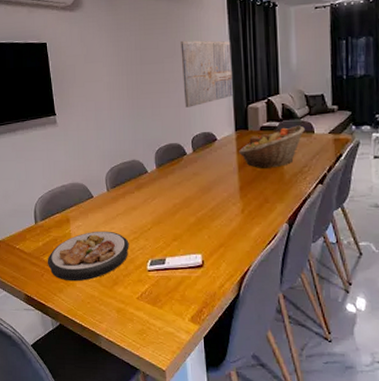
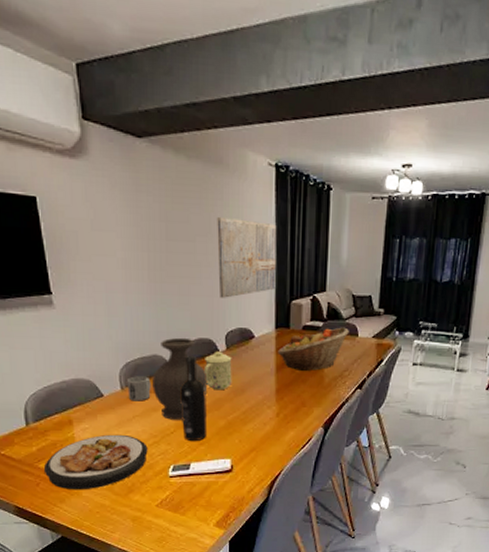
mug: none [112,179,131,201] -> present [127,376,151,401]
vase: none [132,143,178,217] -> present [152,337,208,420]
wine bottle: none [154,158,180,238] -> present [179,355,208,442]
mug: none [174,154,199,190] -> present [203,351,232,391]

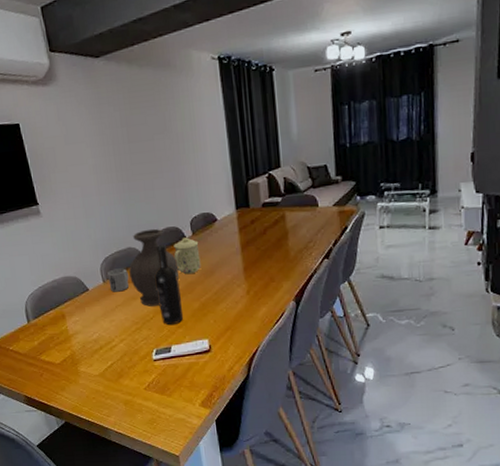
plate: present [43,434,148,490] -> none [45,323,132,379]
wall art: present [217,216,277,298] -> none [171,112,232,188]
fruit basket: present [278,327,349,372] -> none [241,199,309,248]

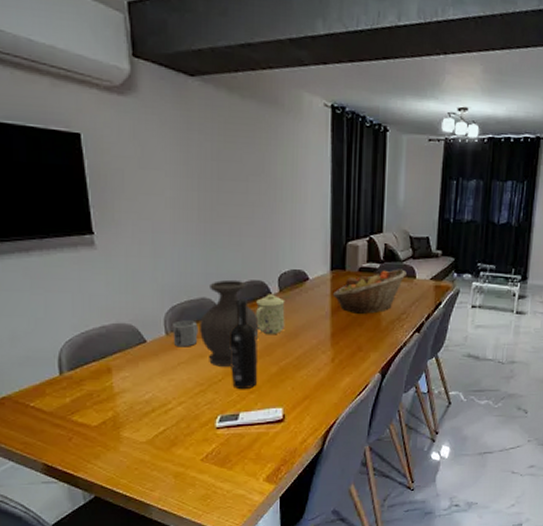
fruit basket: none [241,199,309,248] -> present [333,269,407,315]

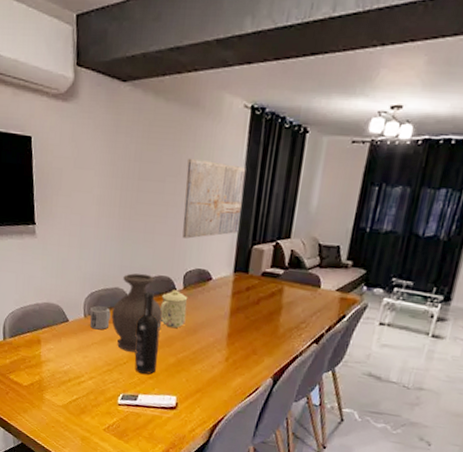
wall art: none [271,156,333,239] -> present [182,158,246,239]
fruit basket: present [333,269,407,315] -> none [234,276,311,319]

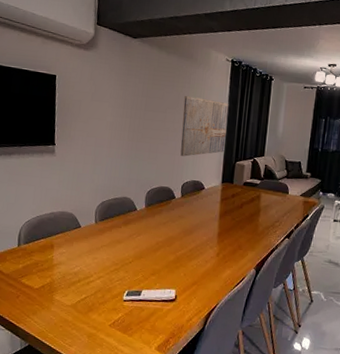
mug: present [89,305,111,330] -> none [100,213,119,234]
vase: present [111,273,163,353] -> none [119,184,164,252]
wine bottle: present [134,291,160,375] -> none [139,199,162,272]
mug: present [159,289,188,329] -> none [161,198,185,230]

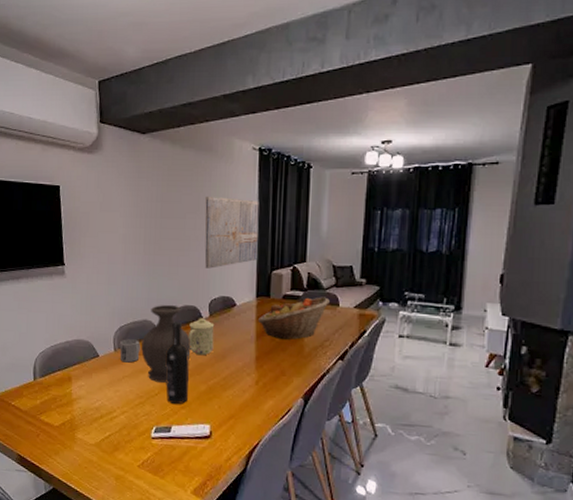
mug: none [100,213,119,234] -> present [120,339,140,363]
vase: none [119,184,164,252] -> present [141,304,191,383]
wine bottle: none [139,199,162,272] -> present [164,320,190,405]
mug: none [161,198,185,230] -> present [188,318,215,356]
fruit basket: none [222,185,281,220] -> present [258,297,330,340]

